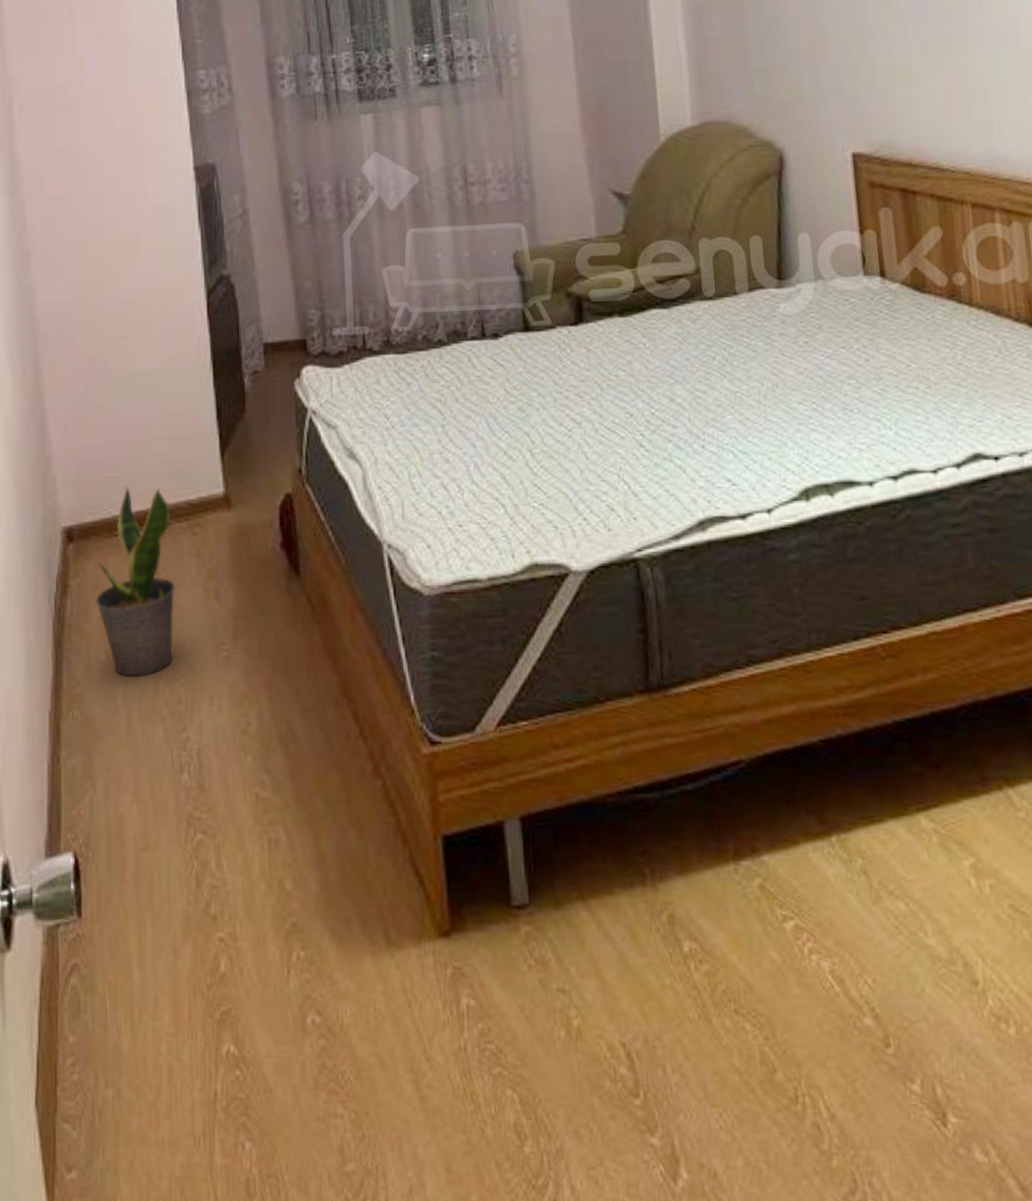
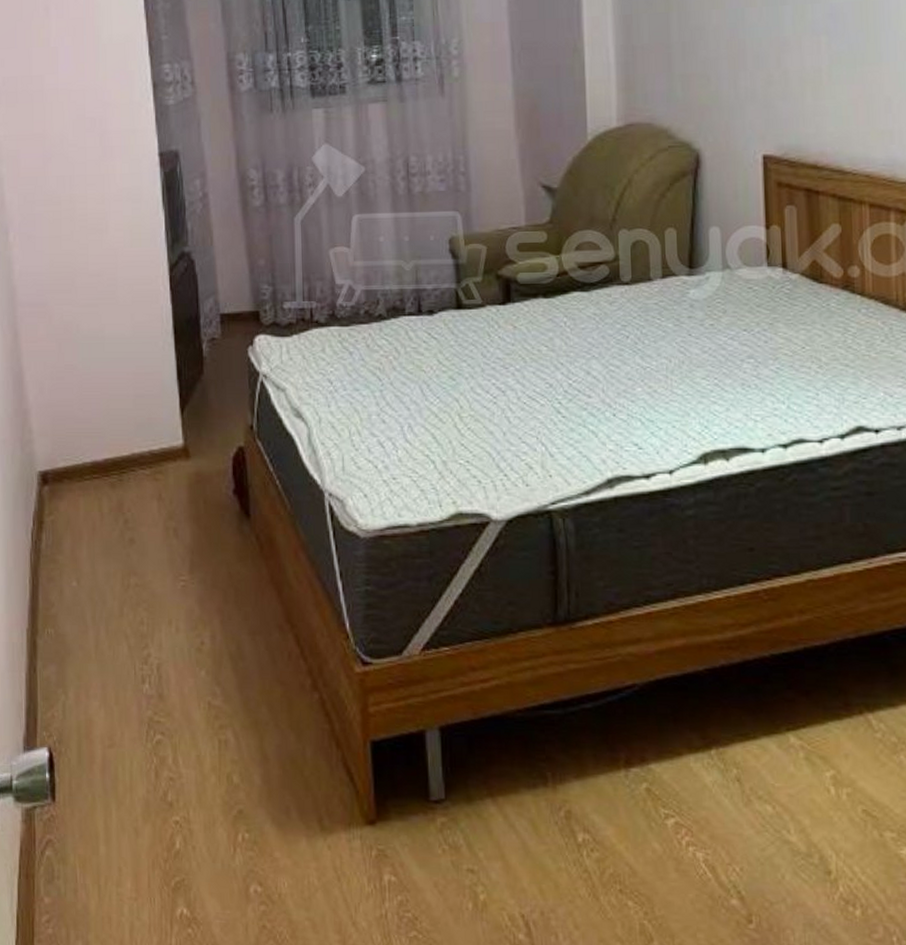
potted plant: present [95,486,176,677] -> none [68,436,140,601]

